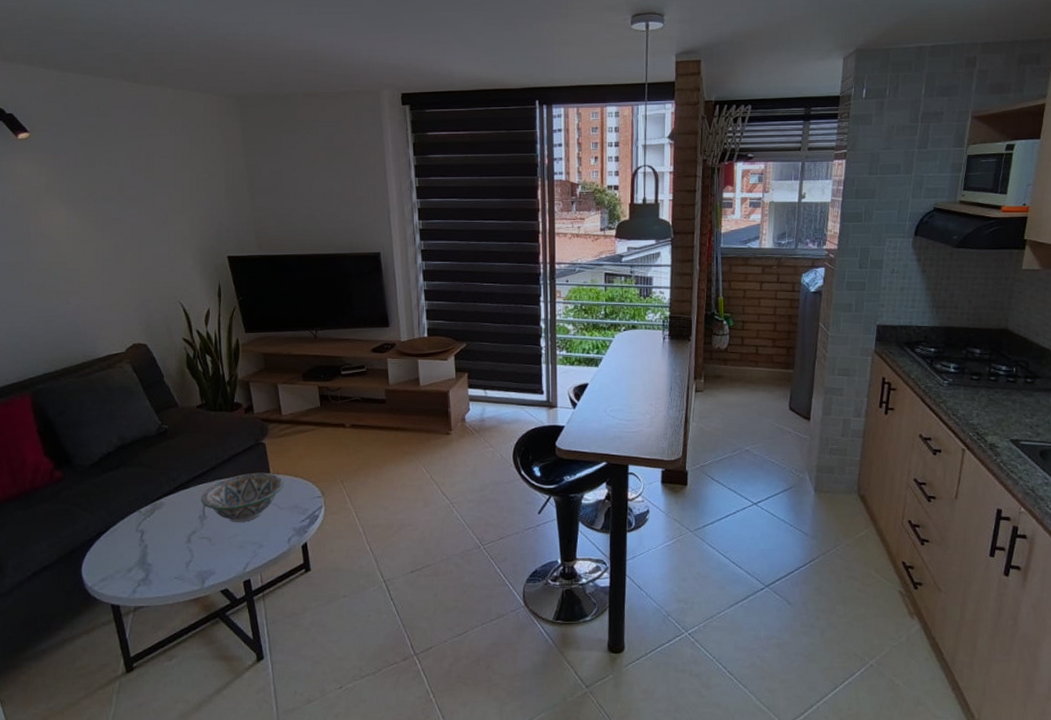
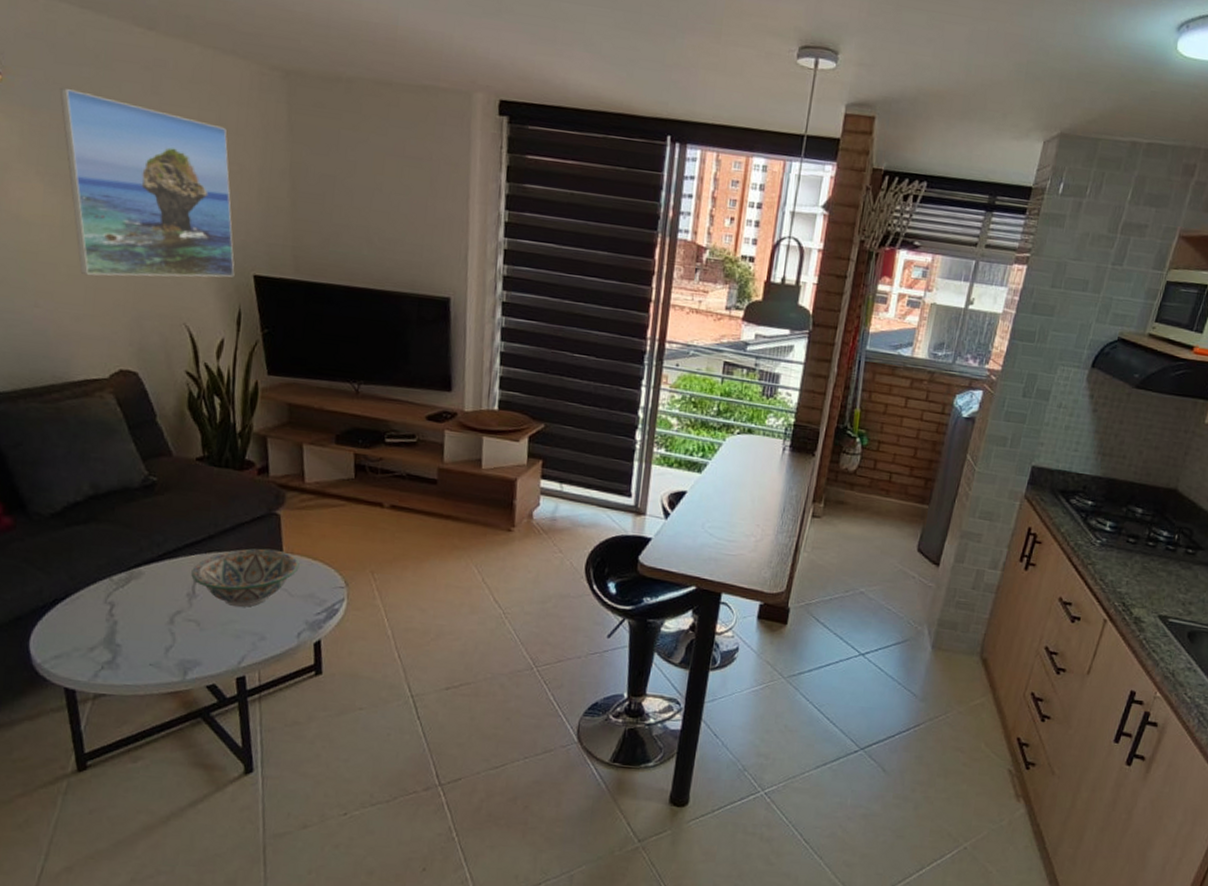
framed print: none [72,135,213,275] -> present [59,87,235,278]

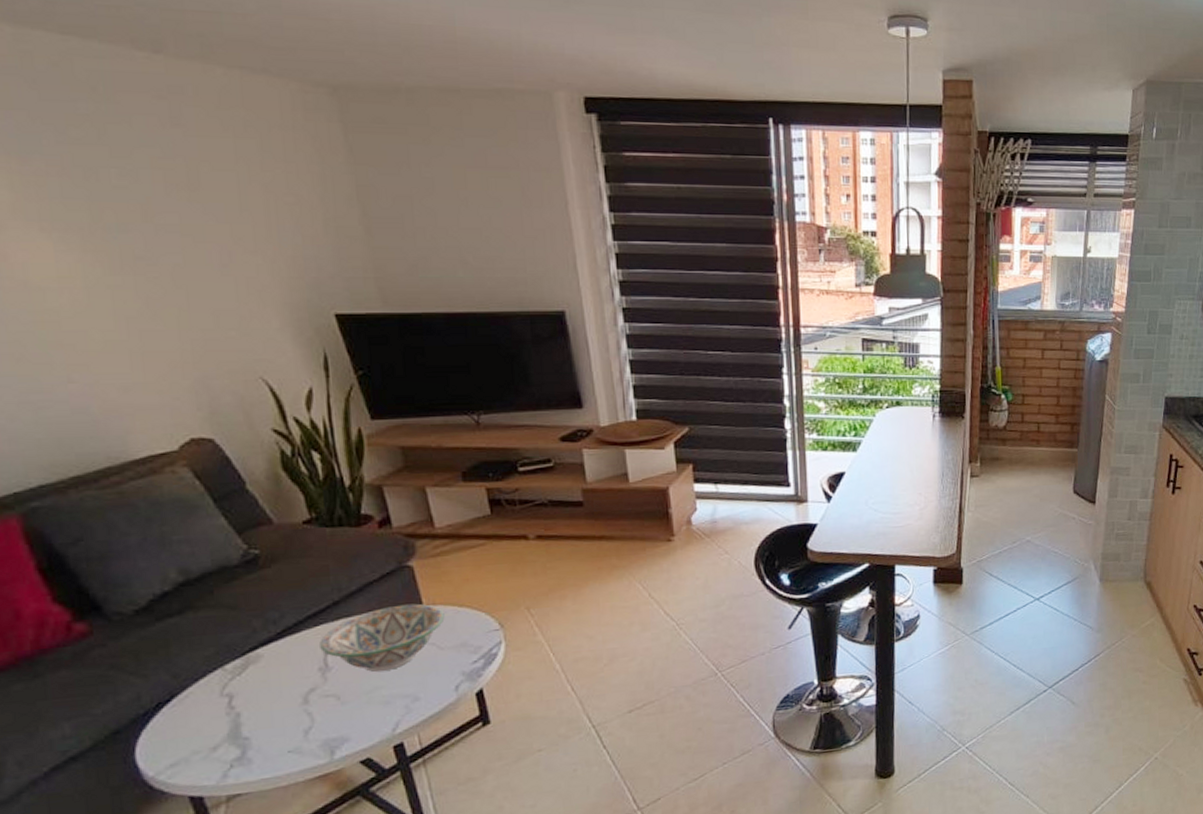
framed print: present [59,87,235,278] -> none [52,128,312,339]

